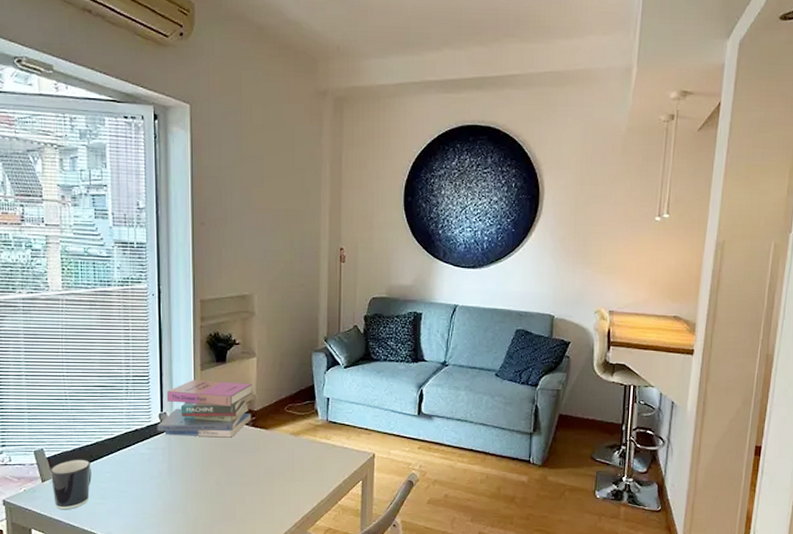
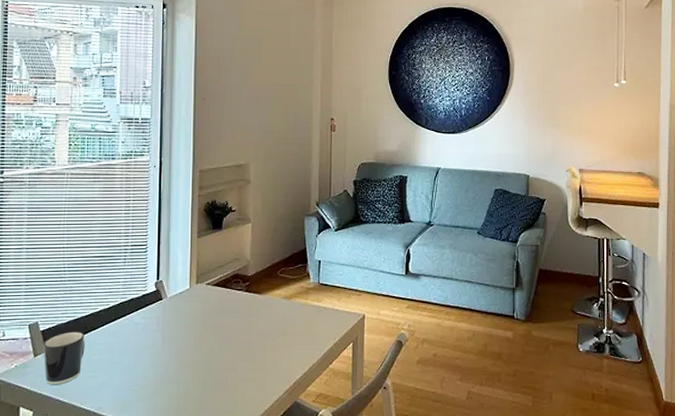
books: present [157,380,252,438] -> none [152,247,246,304]

